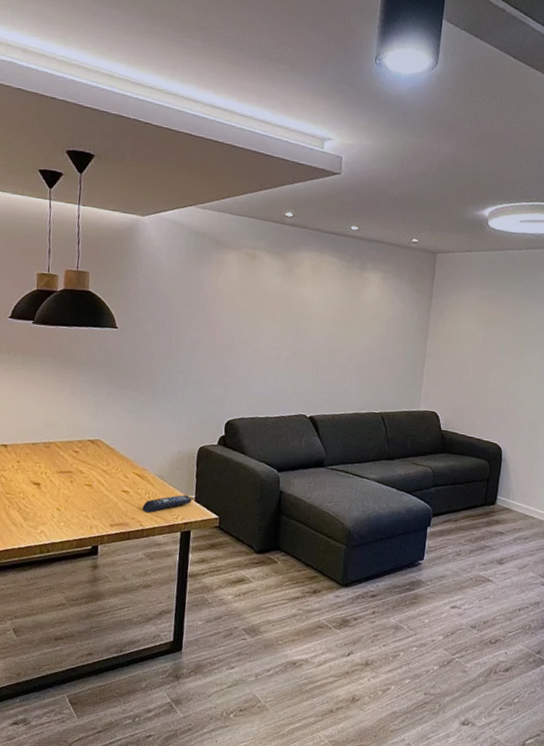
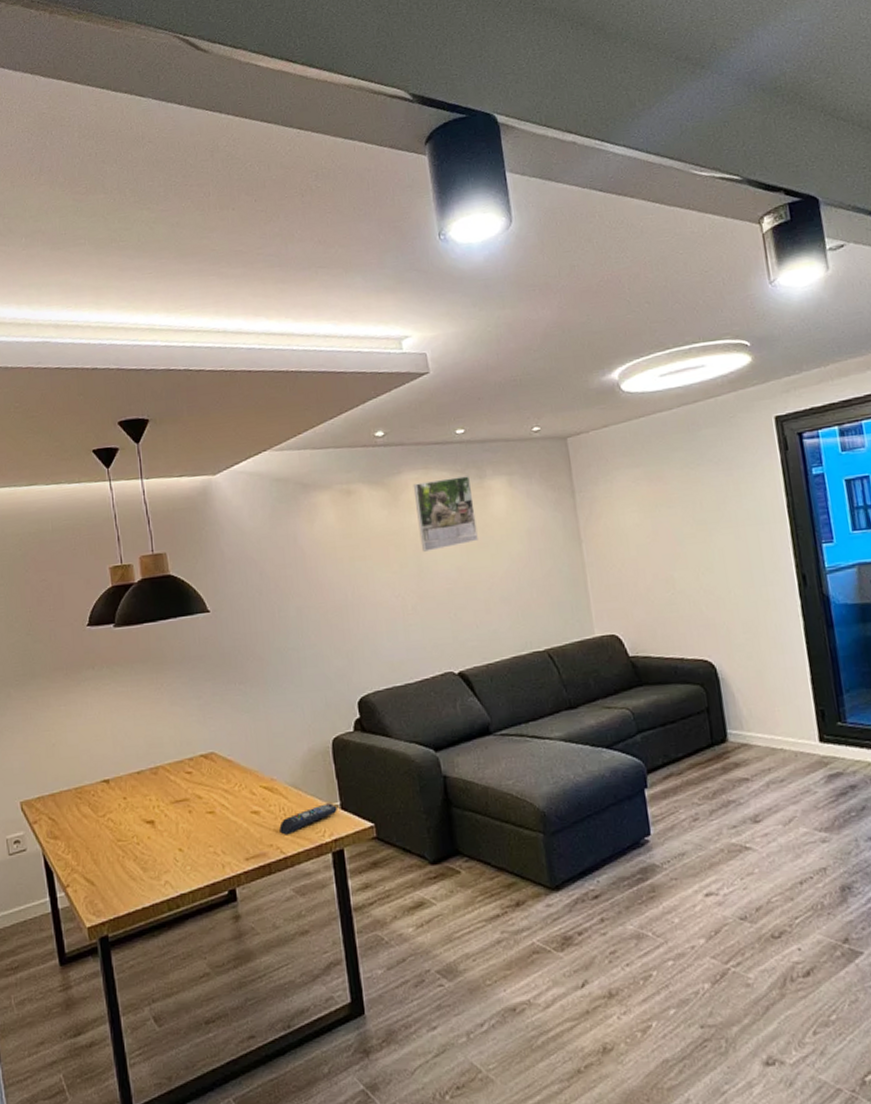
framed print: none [302,262,354,319] -> present [413,476,478,552]

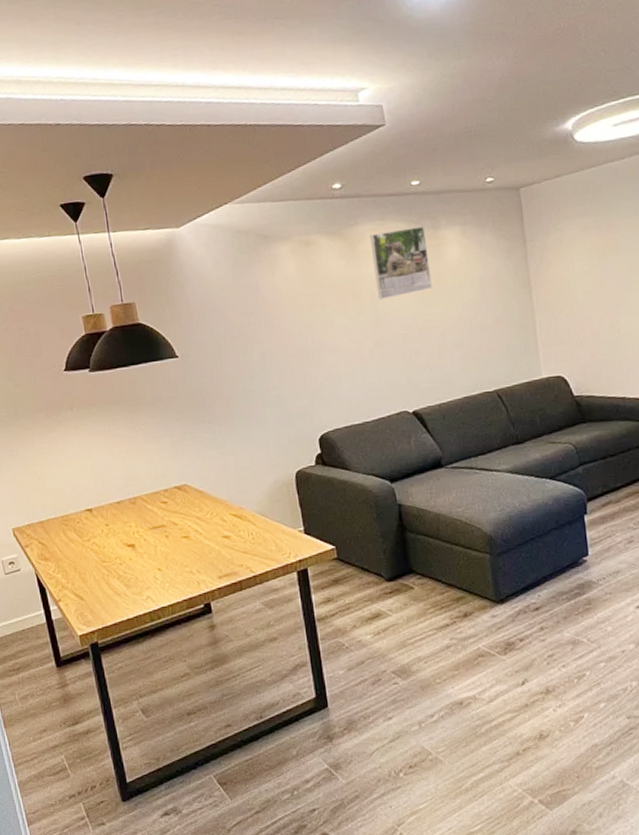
remote control: present [279,803,337,835] -> none [248,529,301,557]

